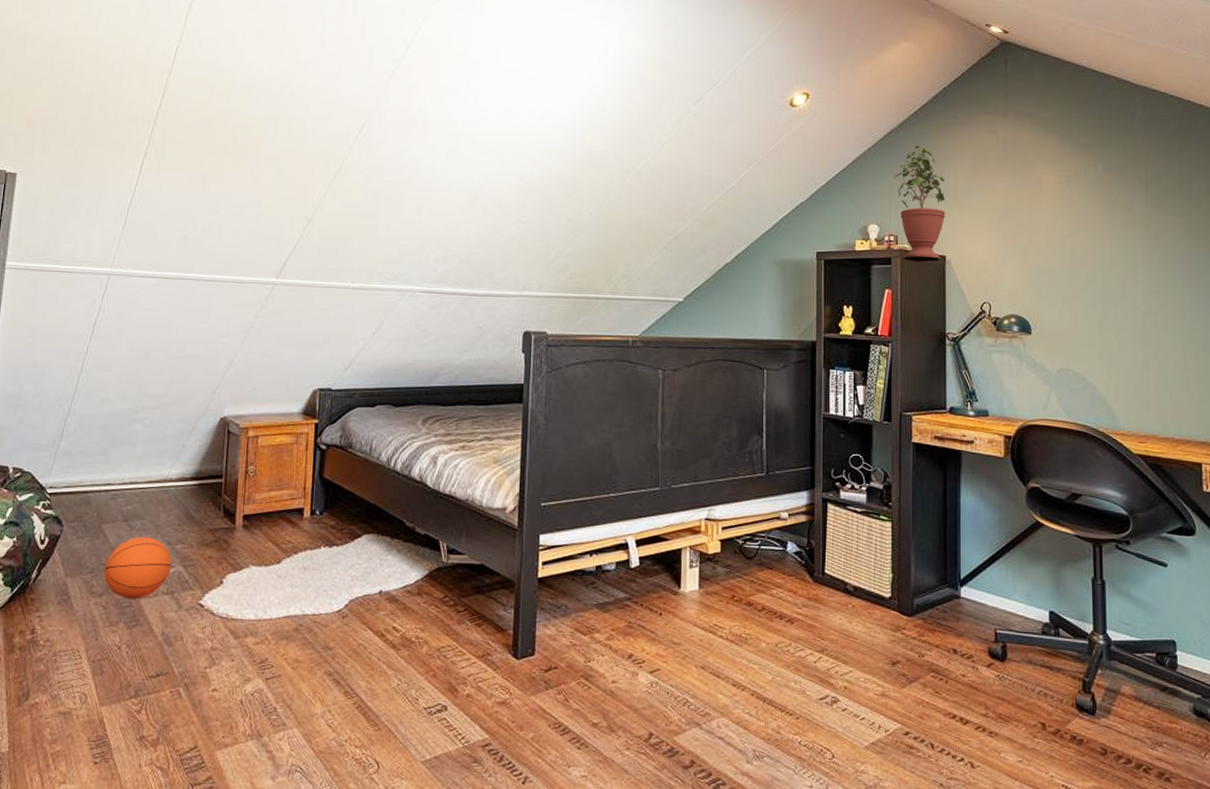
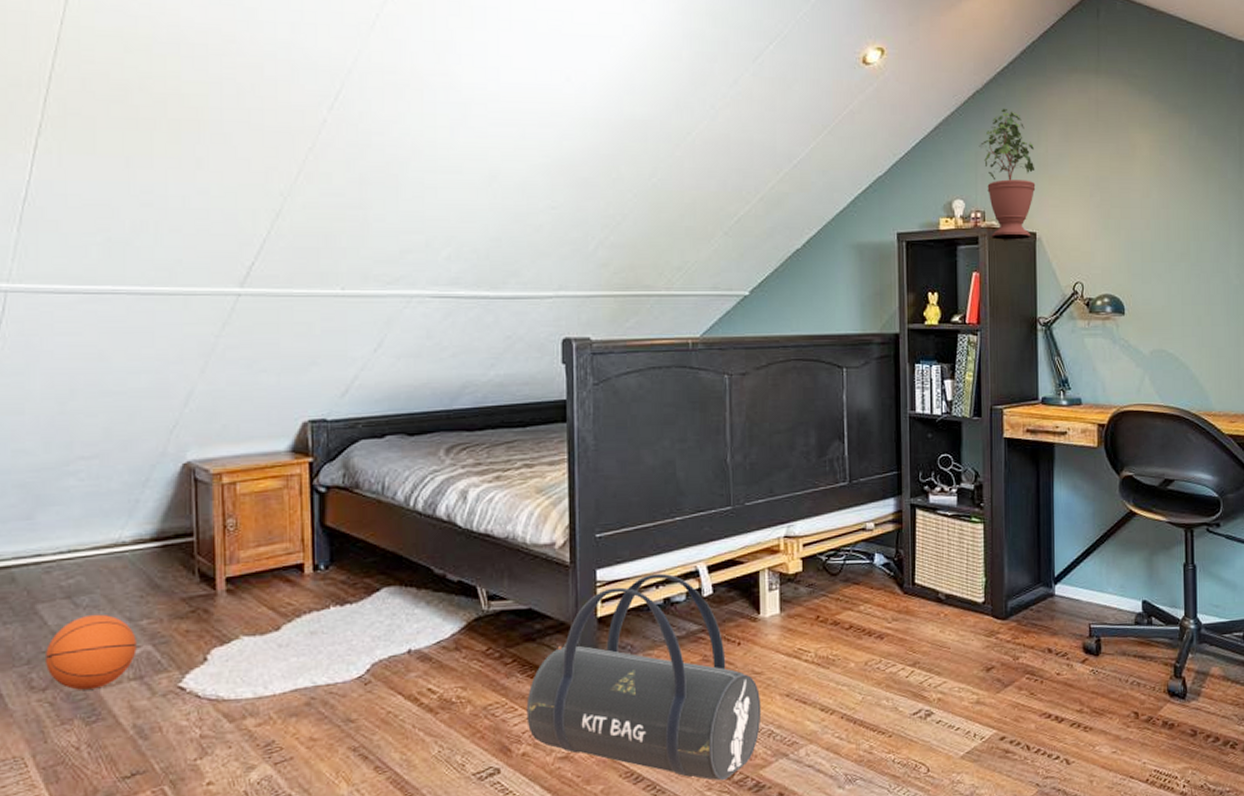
duffel bag: none [472,542,678,741] -> present [526,573,762,781]

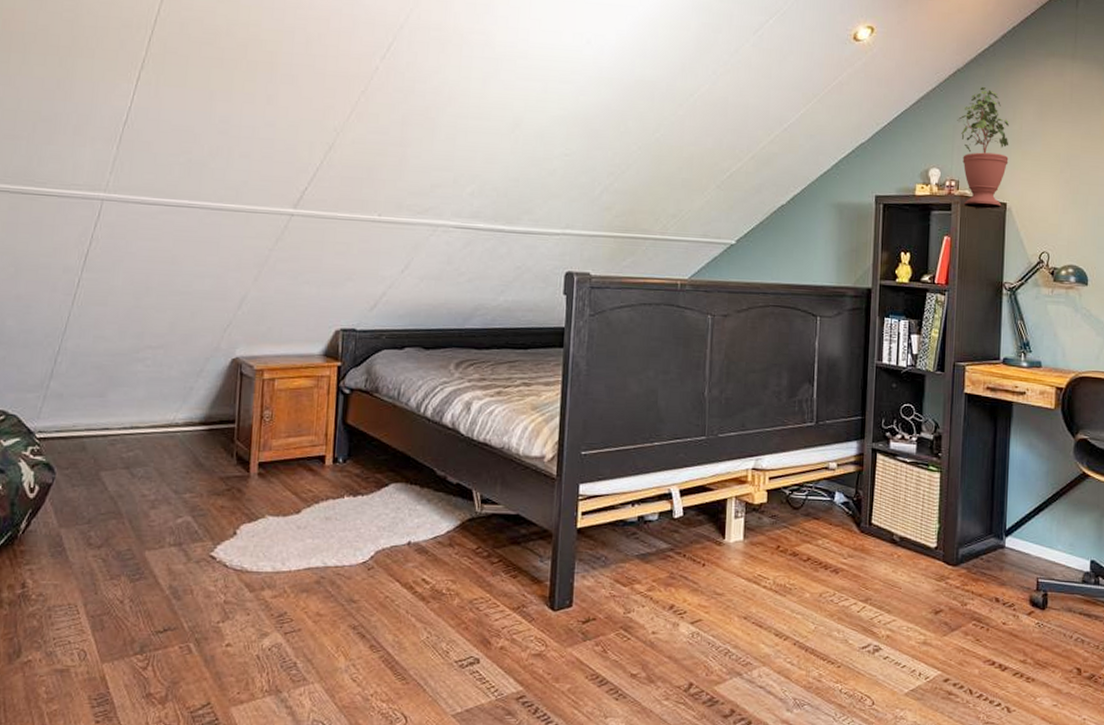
basketball: present [46,614,137,690] -> none [103,484,179,551]
duffel bag: present [526,573,762,781] -> none [506,492,721,691]

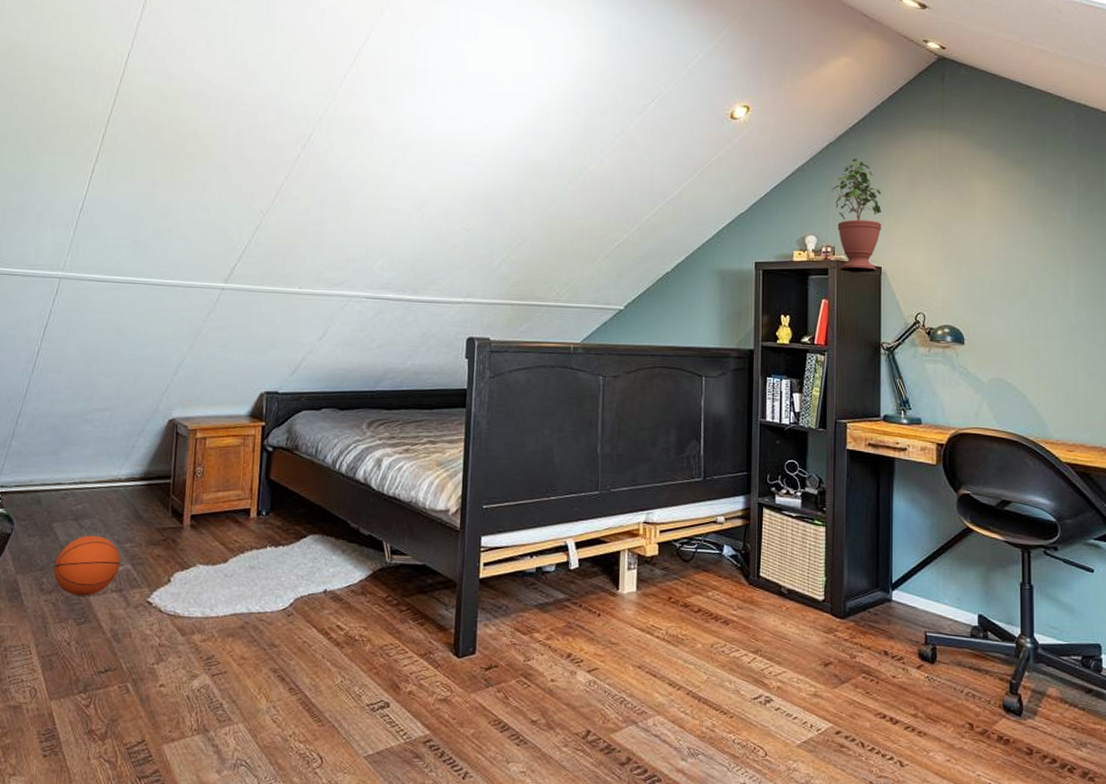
basketball: none [103,484,179,551] -> present [54,535,121,596]

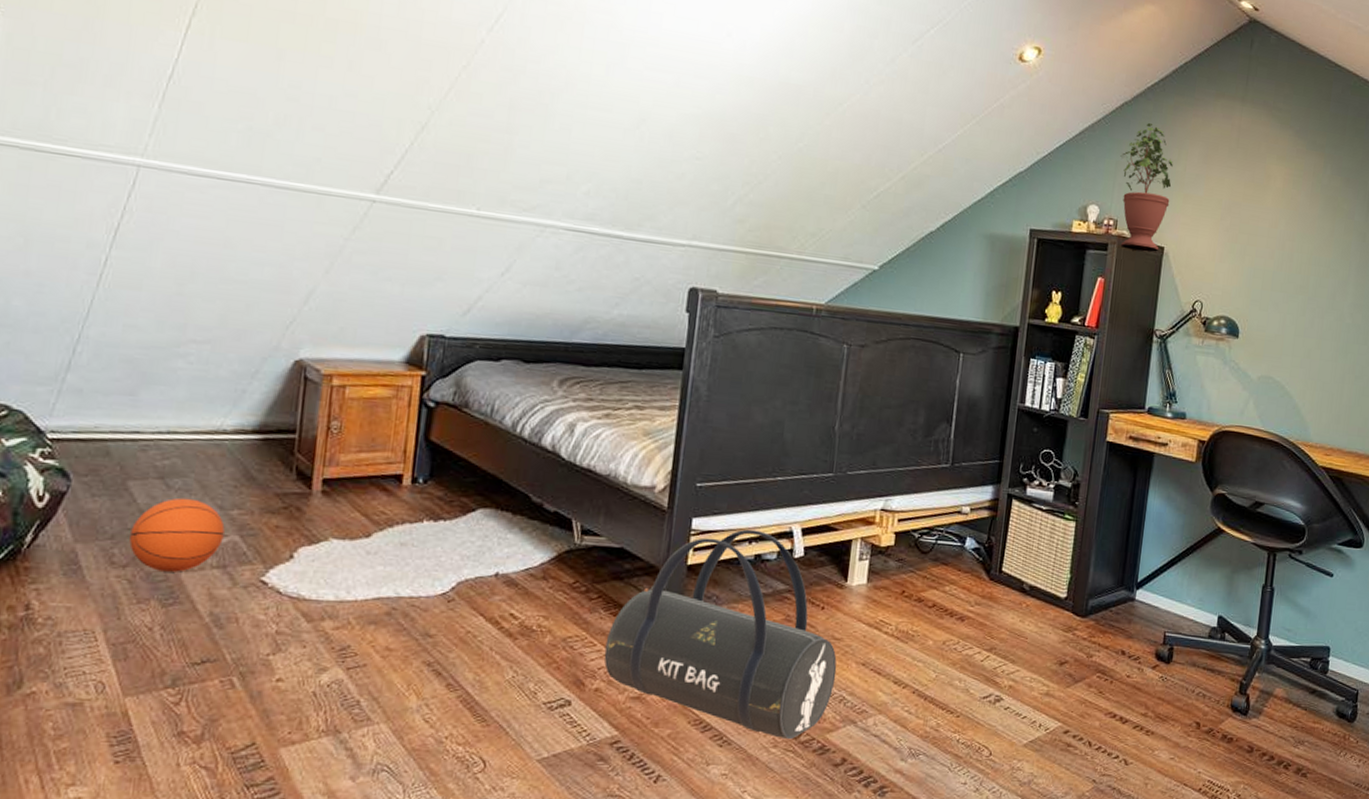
duffel bag: none [414,544,616,738] -> present [604,529,837,739]

